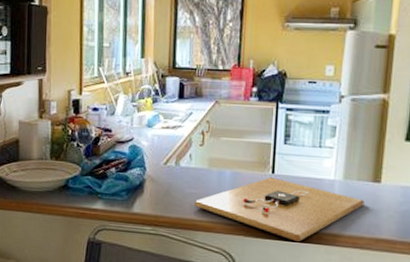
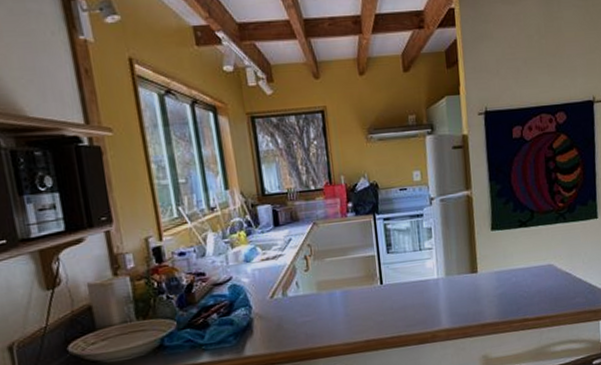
cutting board: present [194,177,365,243] -> none [309,288,467,346]

